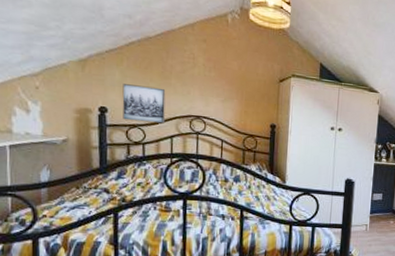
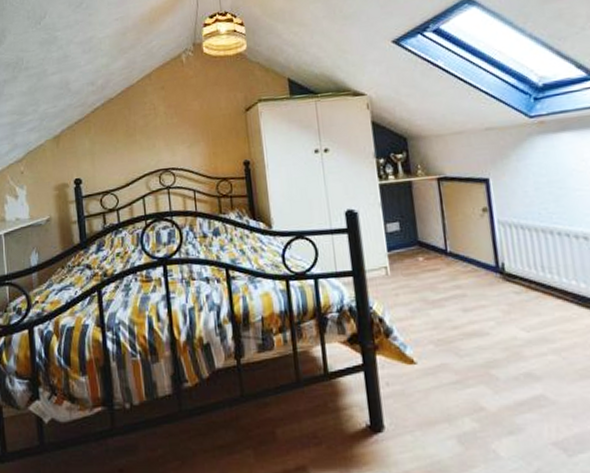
wall art: present [122,84,166,124] -> none [93,147,135,188]

